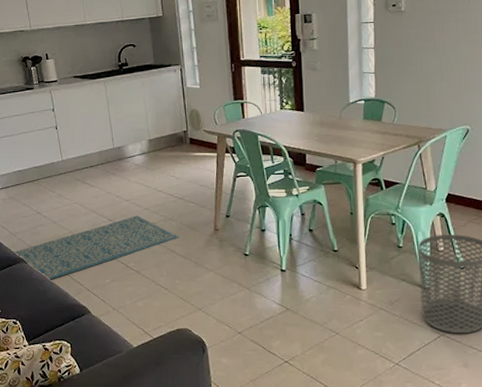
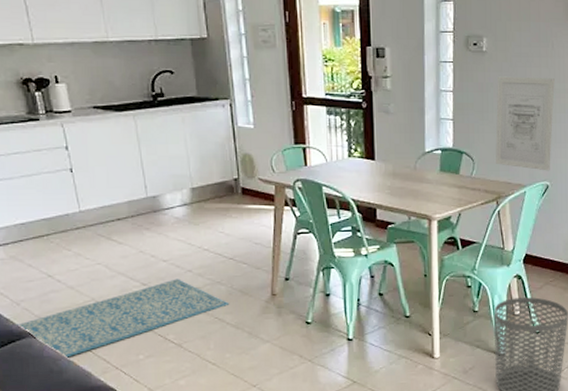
wall art: none [416,31,472,116] -> present [495,76,555,171]

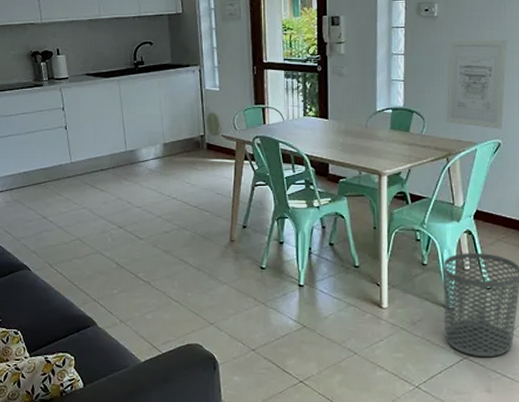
rug: present [15,279,230,359] -> none [15,223,193,290]

